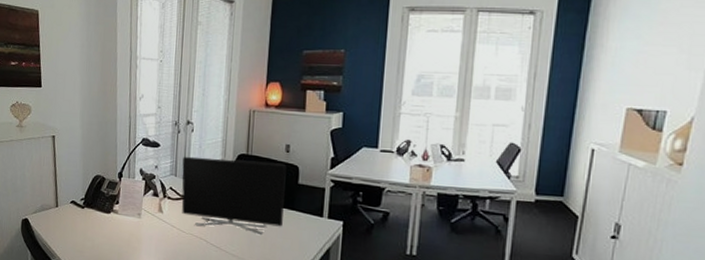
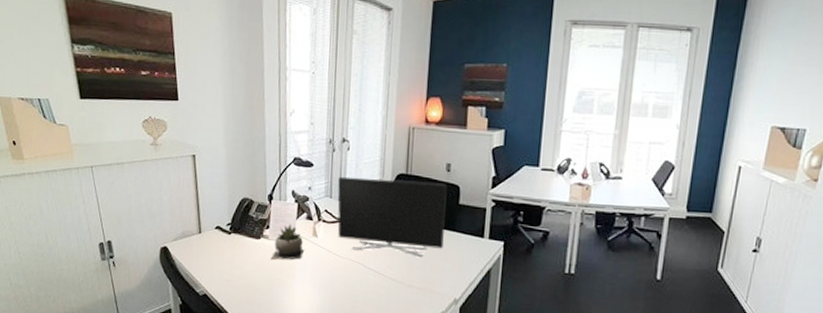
succulent plant: none [119,200,151,234] -> present [270,224,305,260]

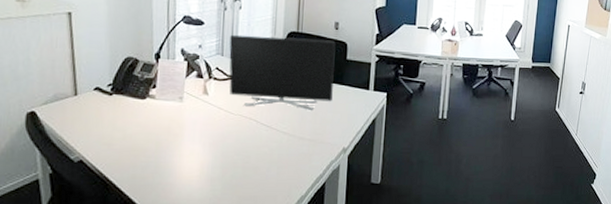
succulent plant: present [270,224,305,260] -> none [157,83,195,120]

